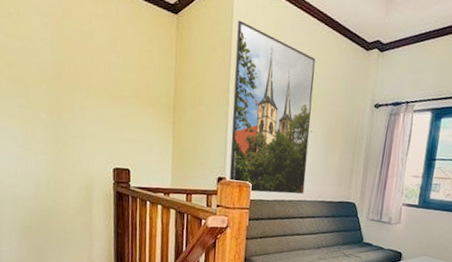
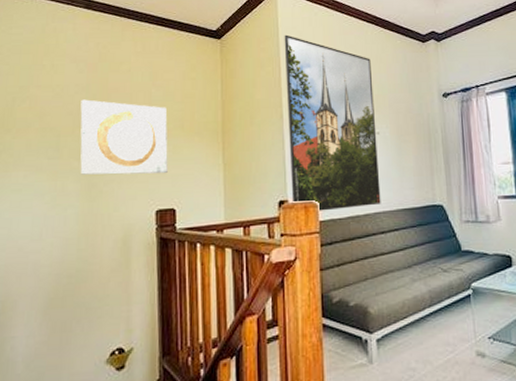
wall art: none [46,54,125,138] -> present [80,99,168,175]

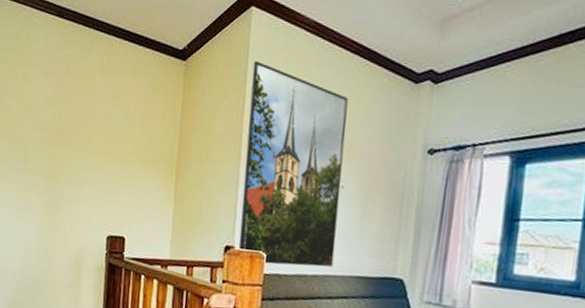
wall art: present [80,99,168,175] -> none [43,114,126,201]

